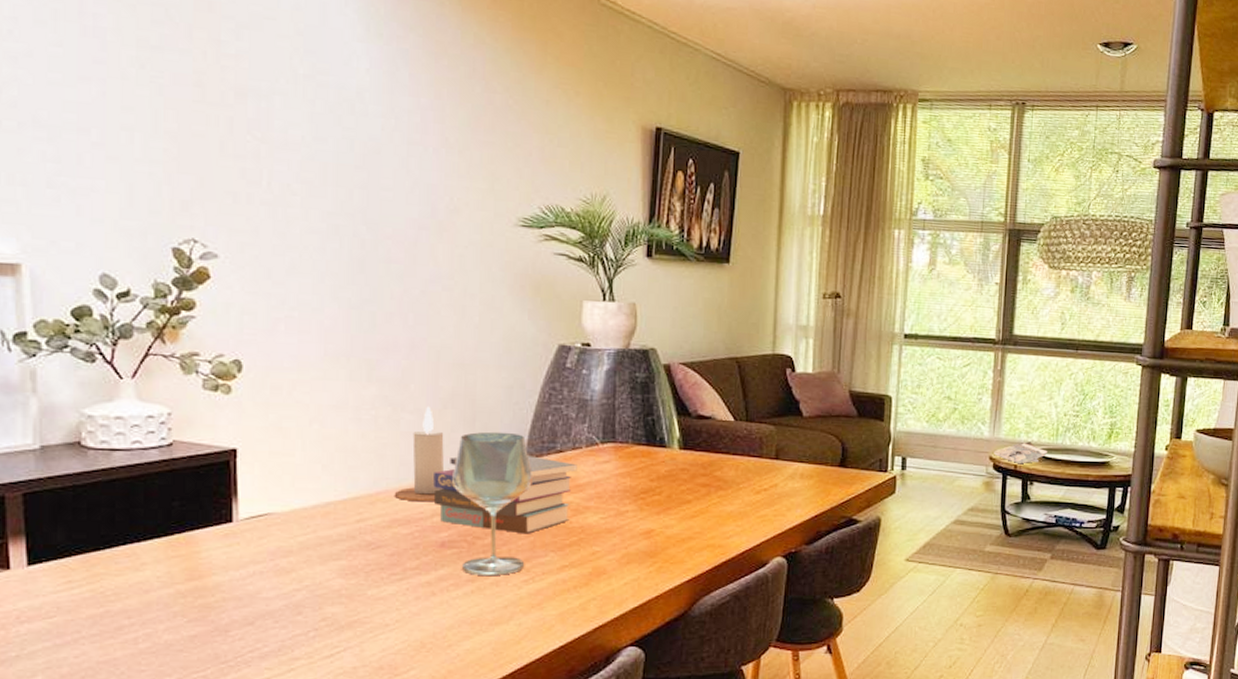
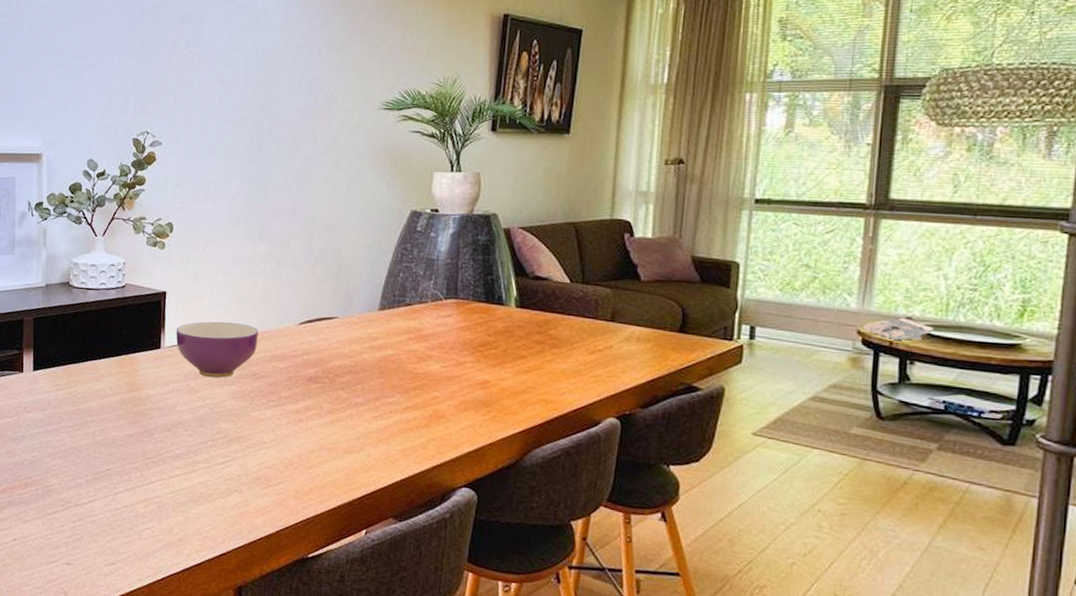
bowl: none [254,483,373,553] -> present [176,321,259,378]
candle: present [395,406,444,502] -> none [276,261,315,342]
books: present [433,456,577,534] -> none [304,305,423,376]
wine glass: present [452,431,534,575] -> none [320,285,386,410]

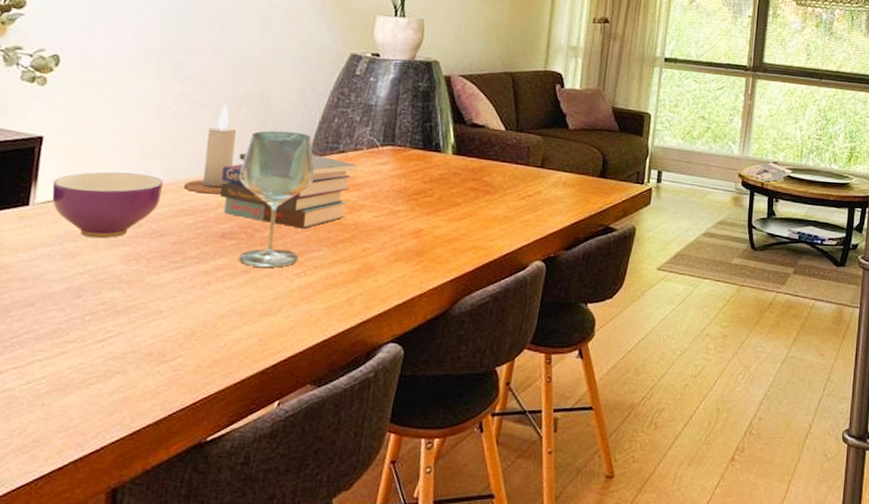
candle: none [276,261,315,342] -> present [184,104,237,194]
books: none [304,305,423,376] -> present [220,152,357,229]
wine glass: none [320,285,386,410] -> present [239,130,316,268]

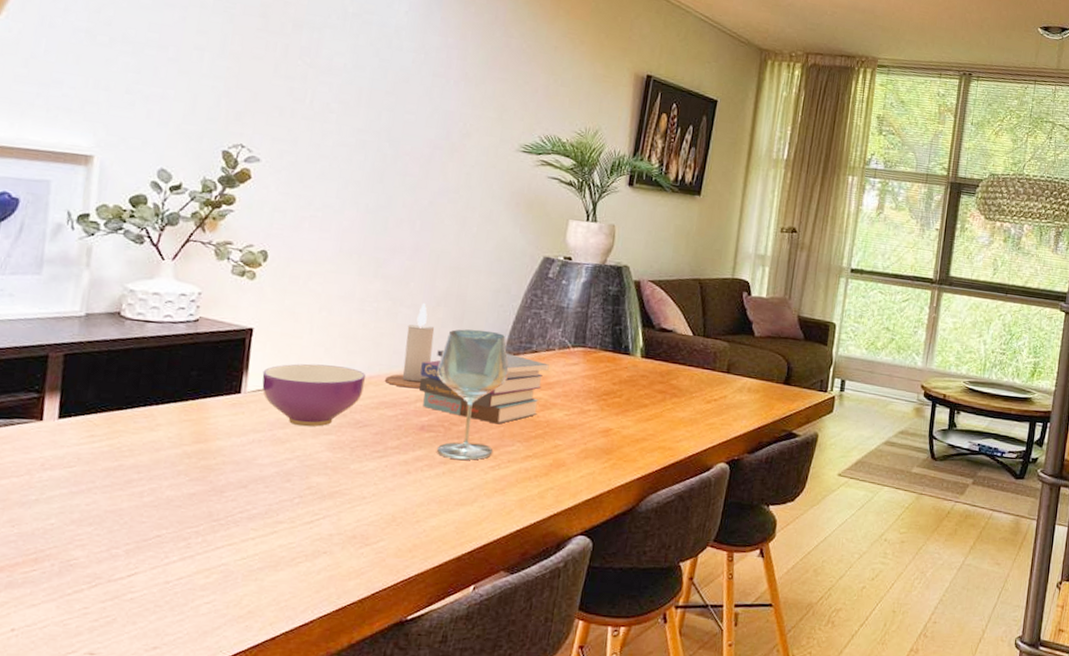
magazine: present [743,161,792,182] -> none [925,374,975,394]

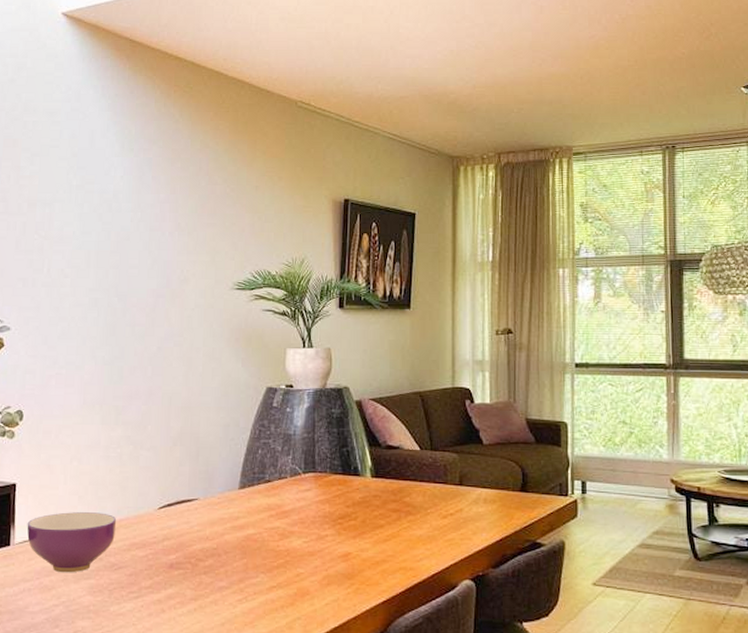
candle: present [386,302,435,388] -> none [134,444,174,528]
books: present [419,349,549,424] -> none [164,485,283,557]
wine glass: present [437,329,509,460] -> none [180,465,246,595]

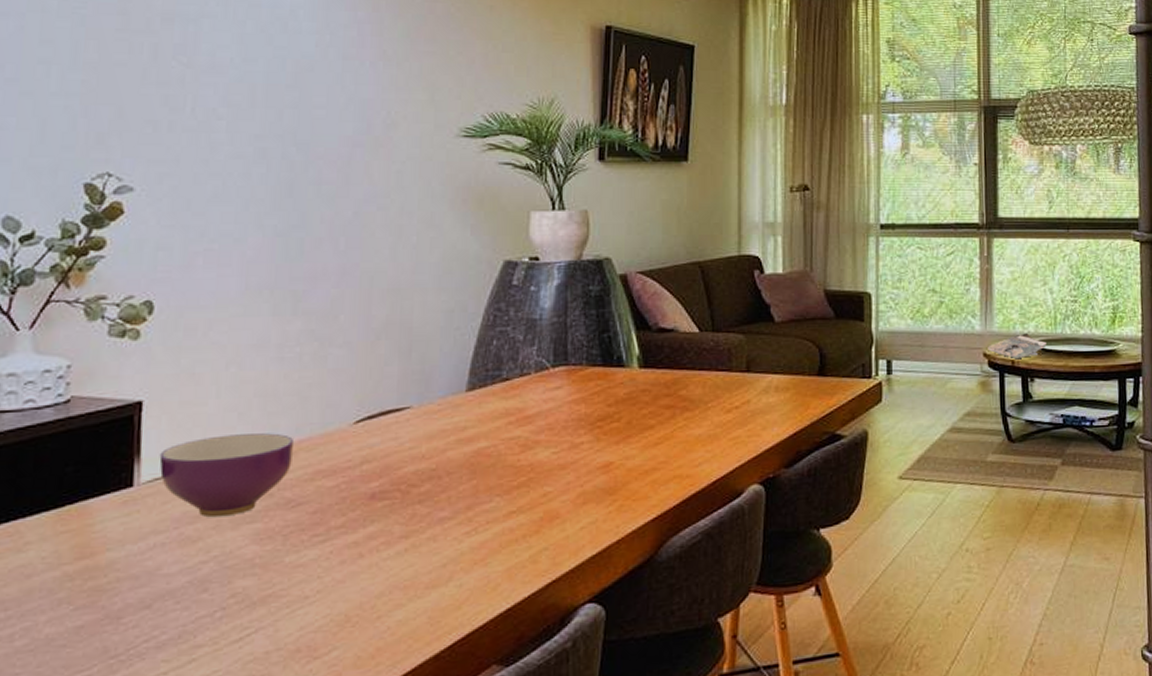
magazine: none [675,463,731,487] -> present [987,333,1046,360]

